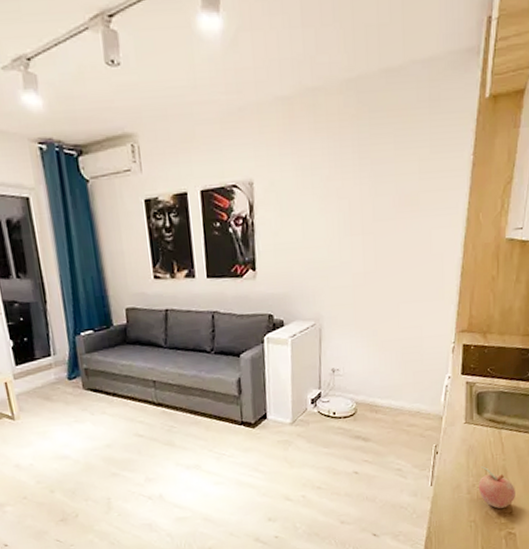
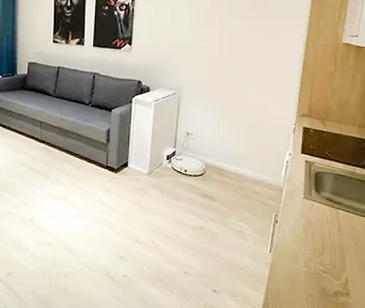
fruit: present [478,466,515,509] -> none [315,242,352,287]

